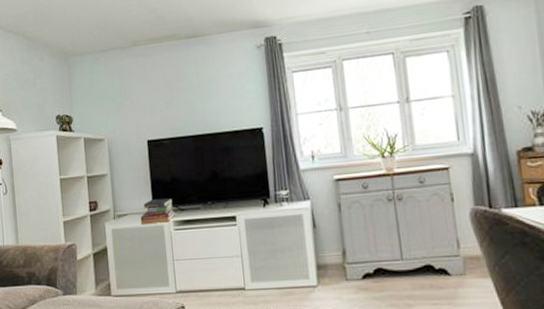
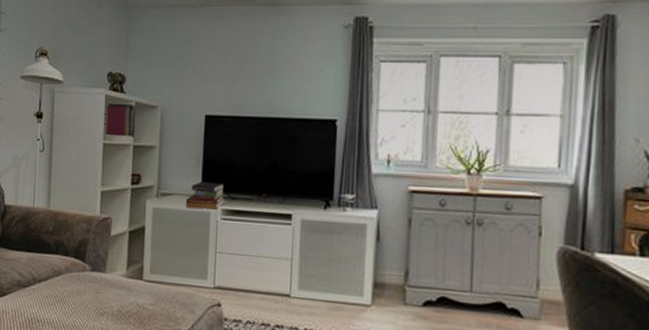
books: none [58,140,86,172] -> present [105,103,135,137]

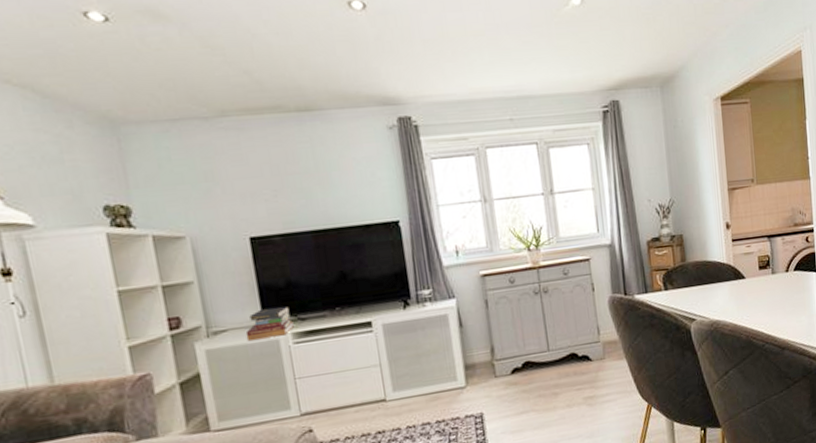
books: present [105,103,135,137] -> none [111,239,160,281]

